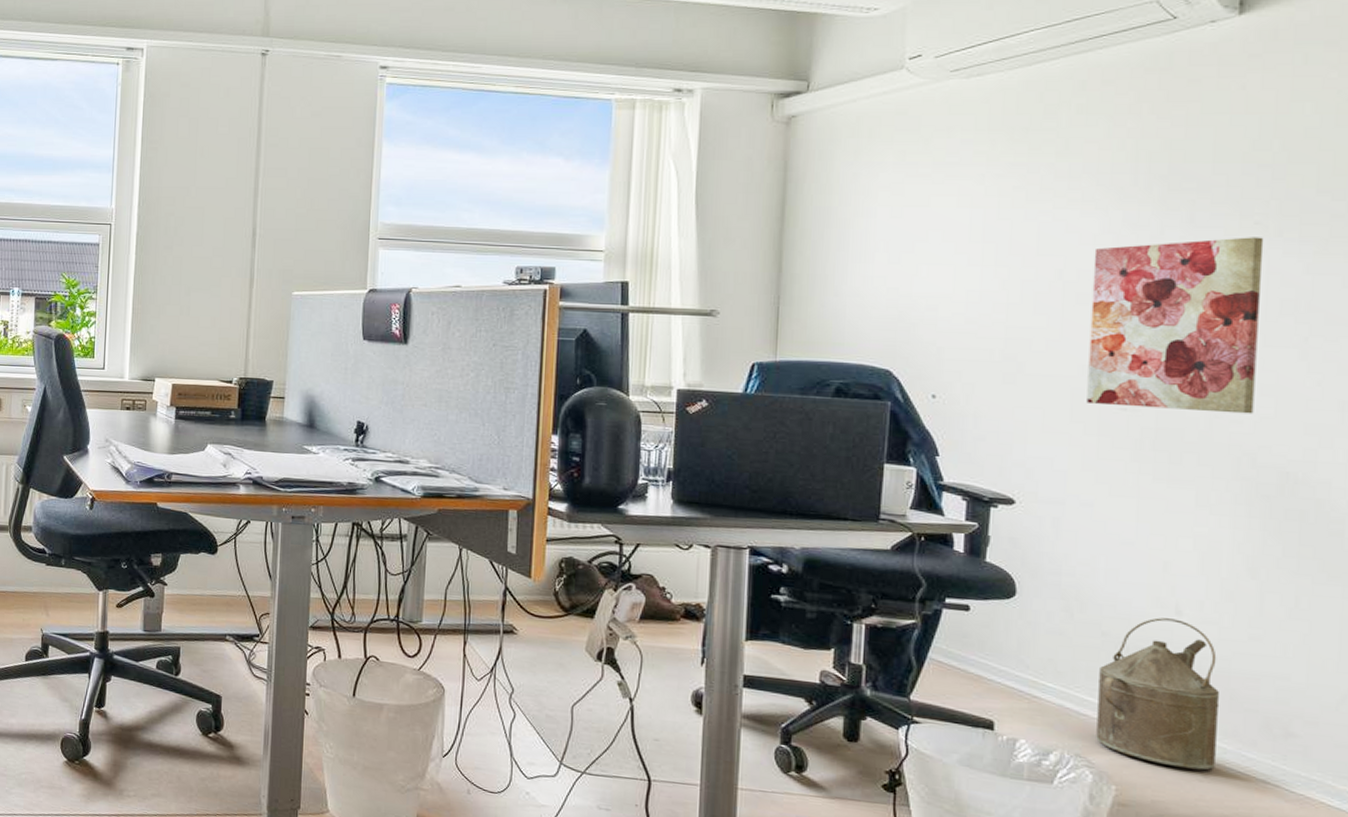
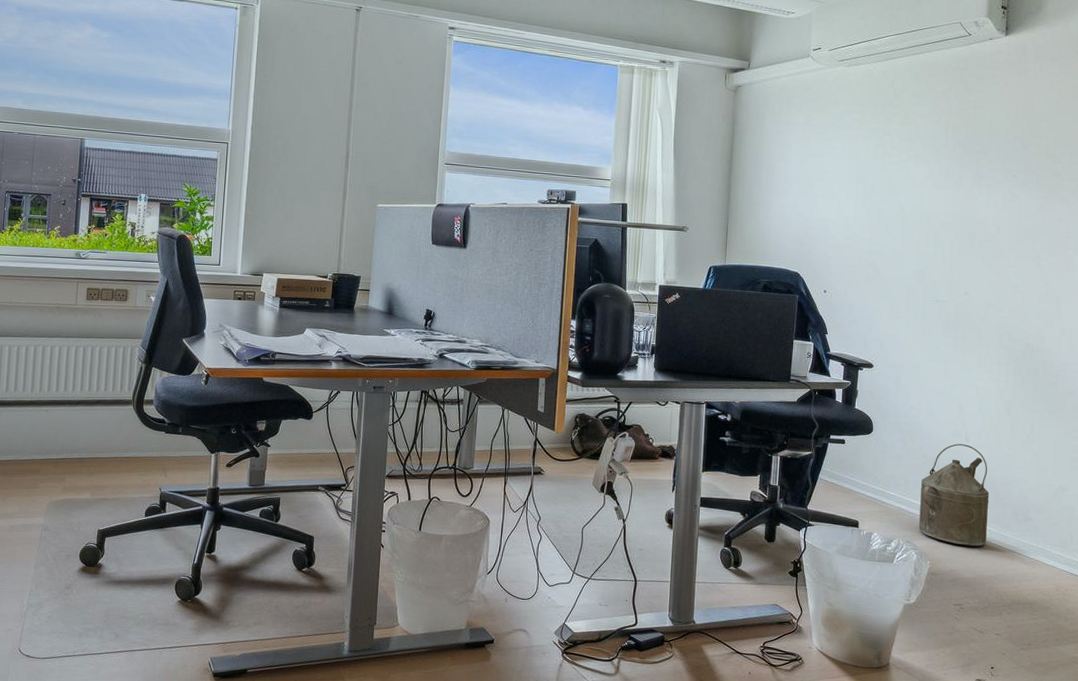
wall art: present [1086,237,1264,414] -> none [916,185,1017,305]

